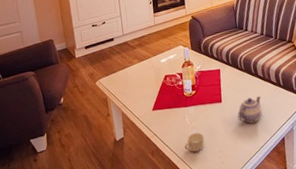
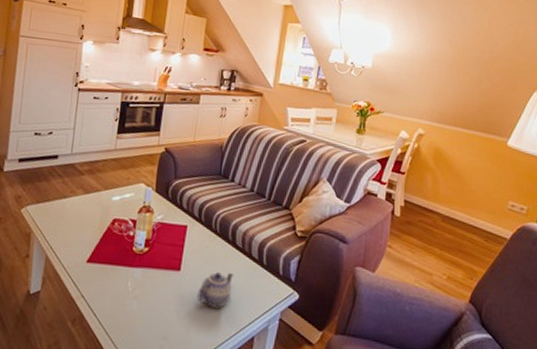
cup: present [184,132,205,153] -> none [117,305,147,333]

